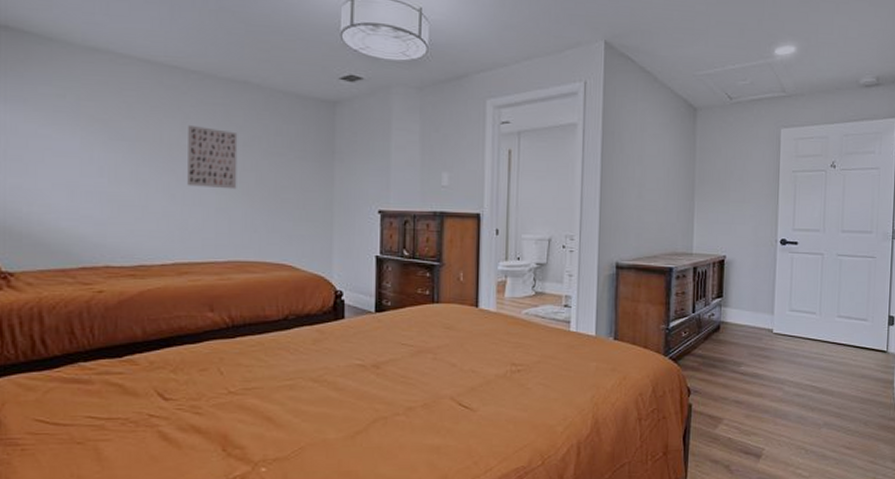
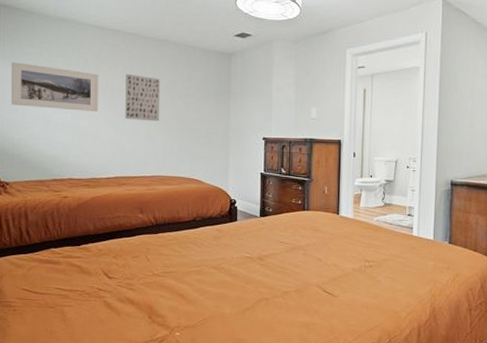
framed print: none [16,106,149,175] -> present [10,62,99,112]

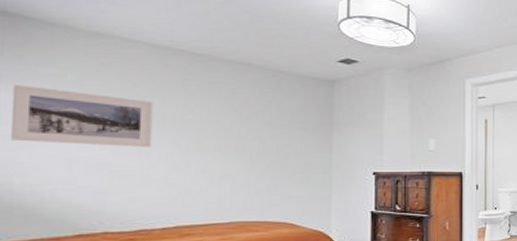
wall art: present [125,73,161,122] -> none [191,101,242,158]

